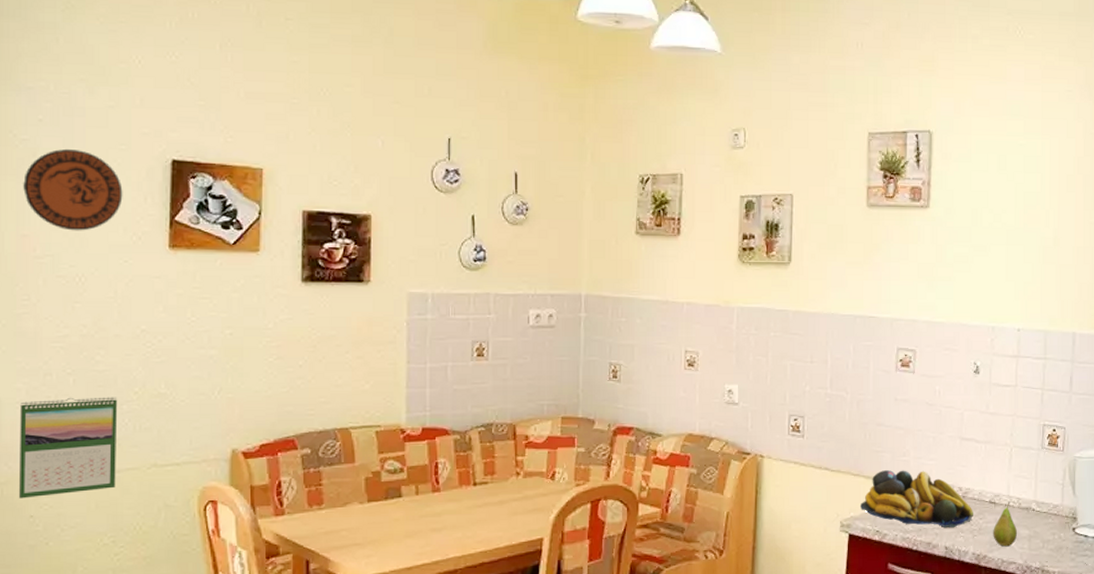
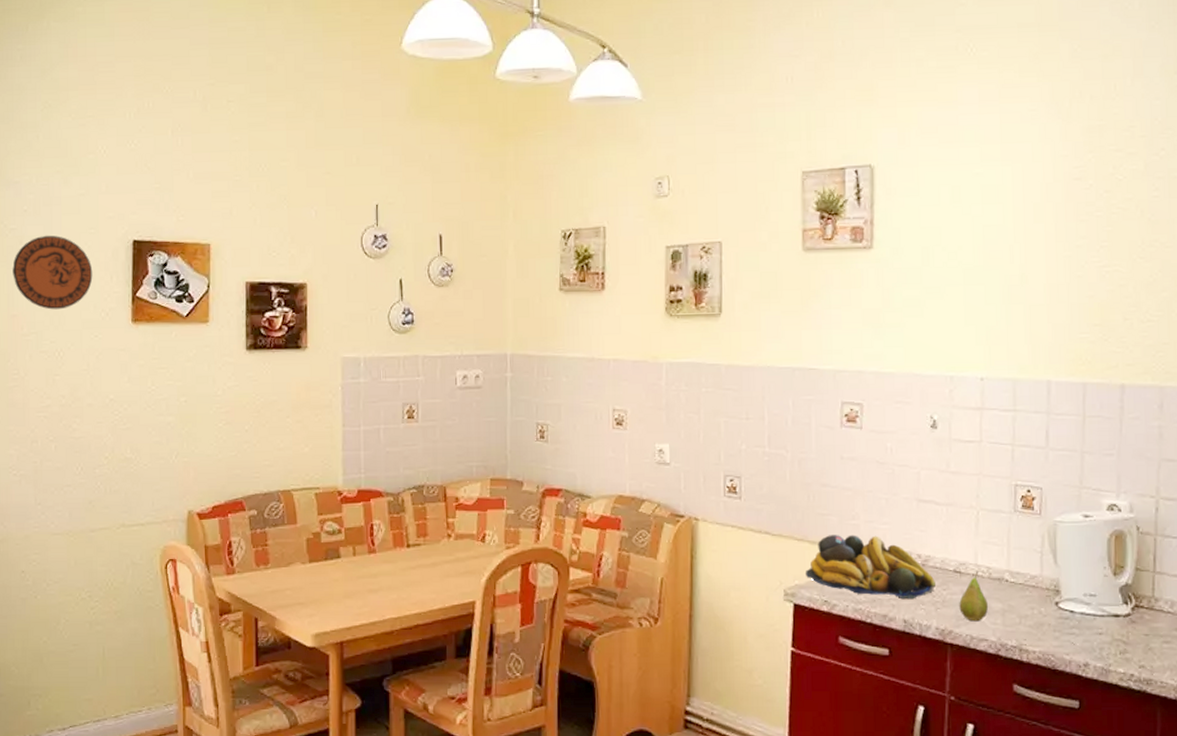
calendar: present [18,397,118,499] -> none [12,461,92,555]

